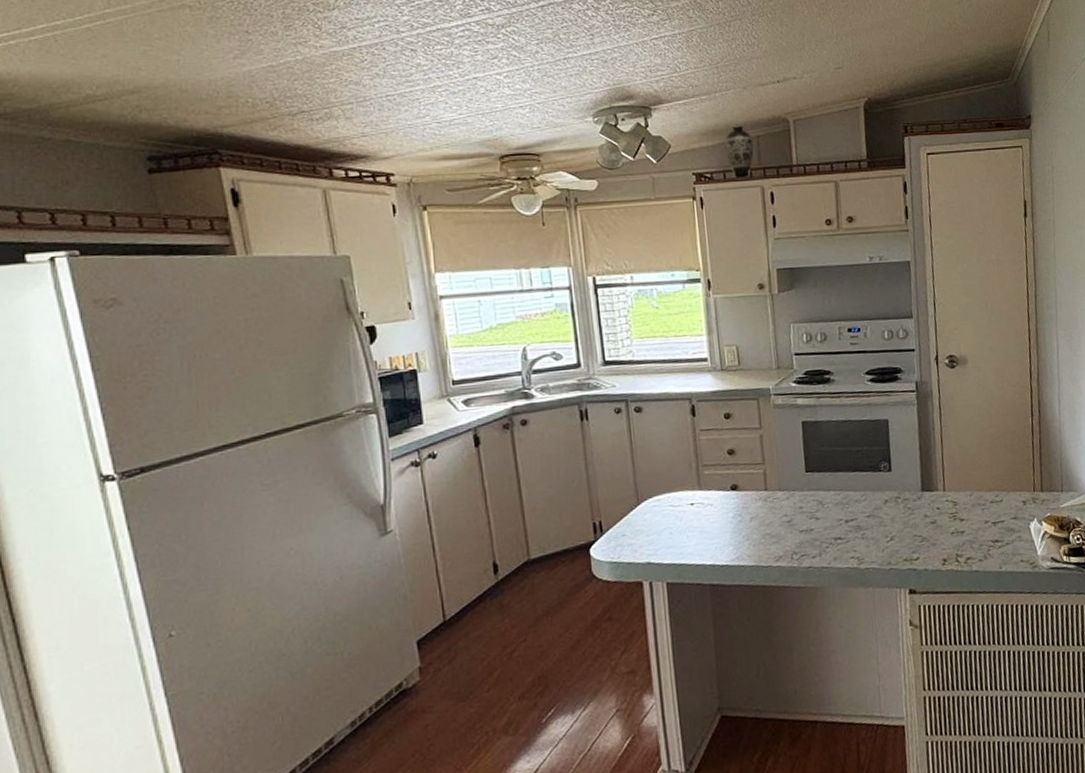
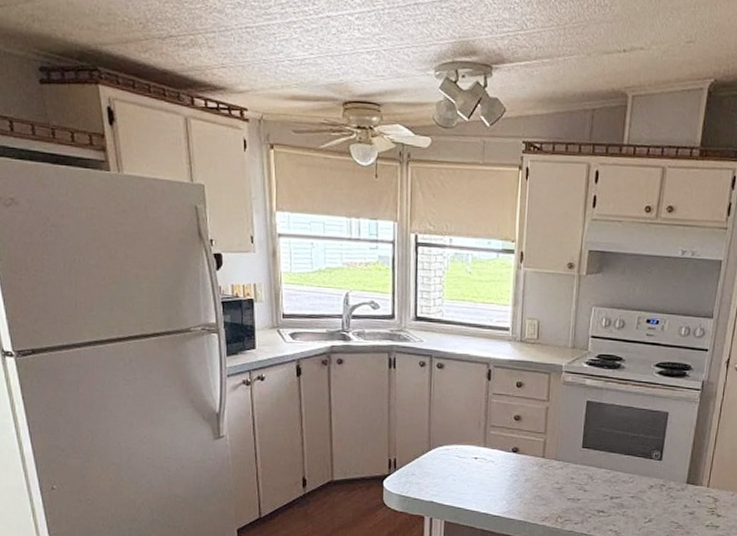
decorative vase: present [725,126,754,179] -> none [559,95,588,153]

